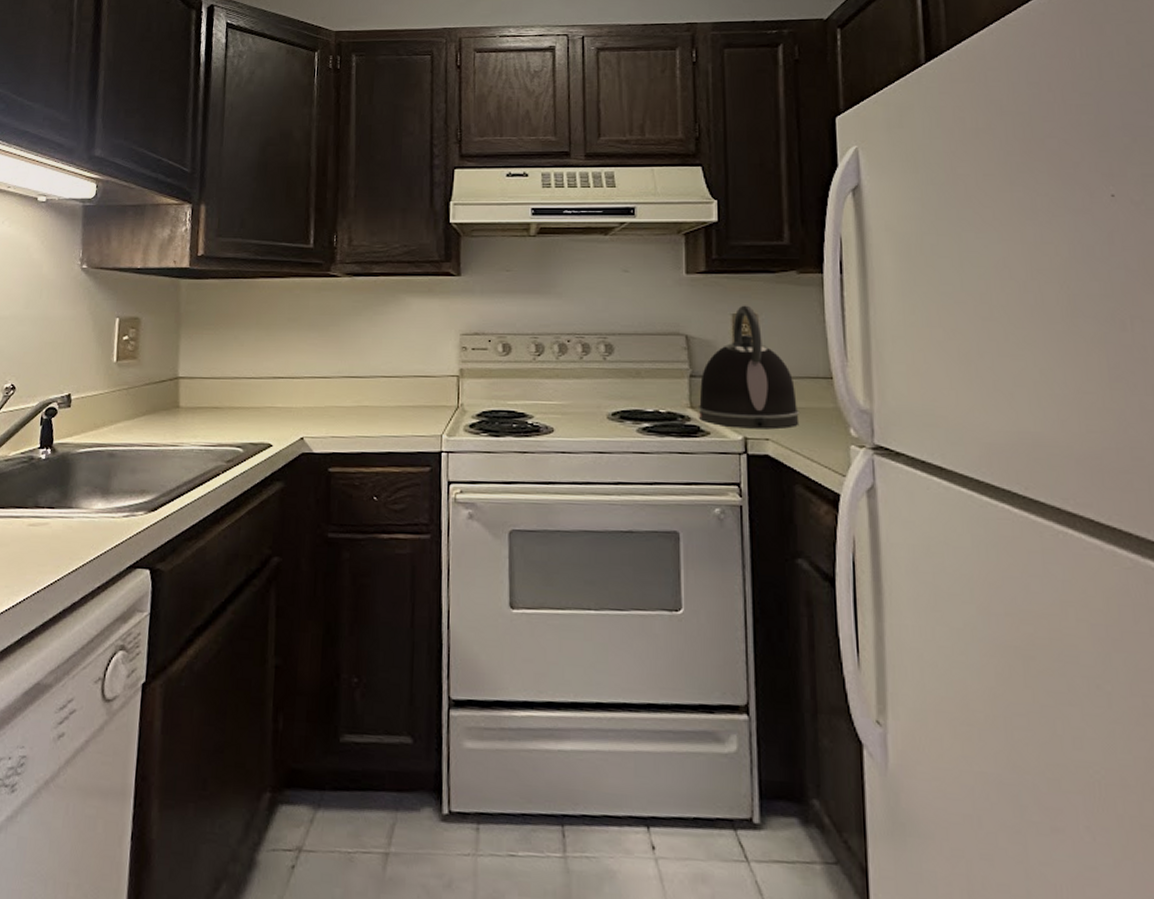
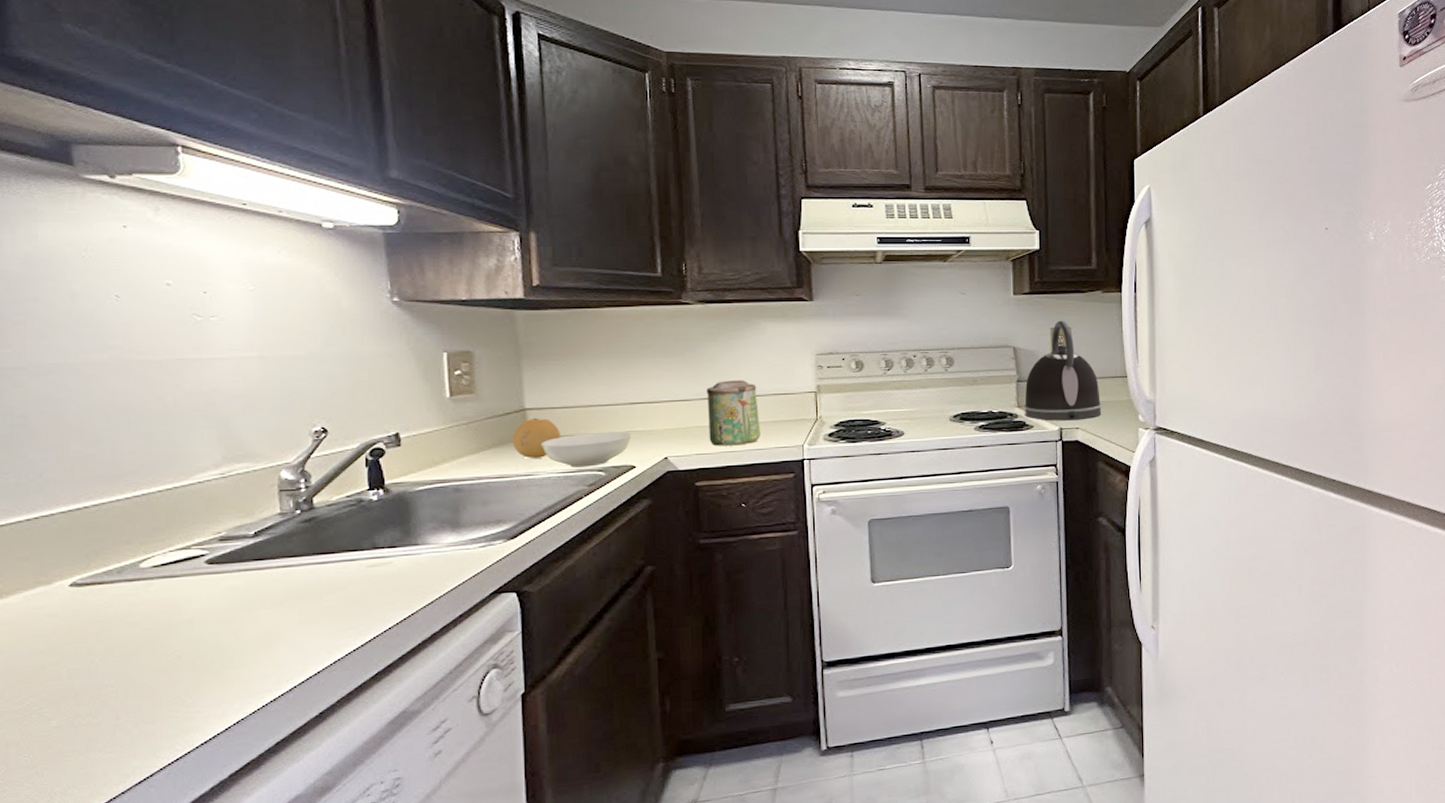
fruit: none [163,388,208,429] -> present [512,418,562,458]
bowl: none [187,405,272,442] -> present [540,431,632,468]
canister: none [345,358,398,431] -> present [706,380,761,446]

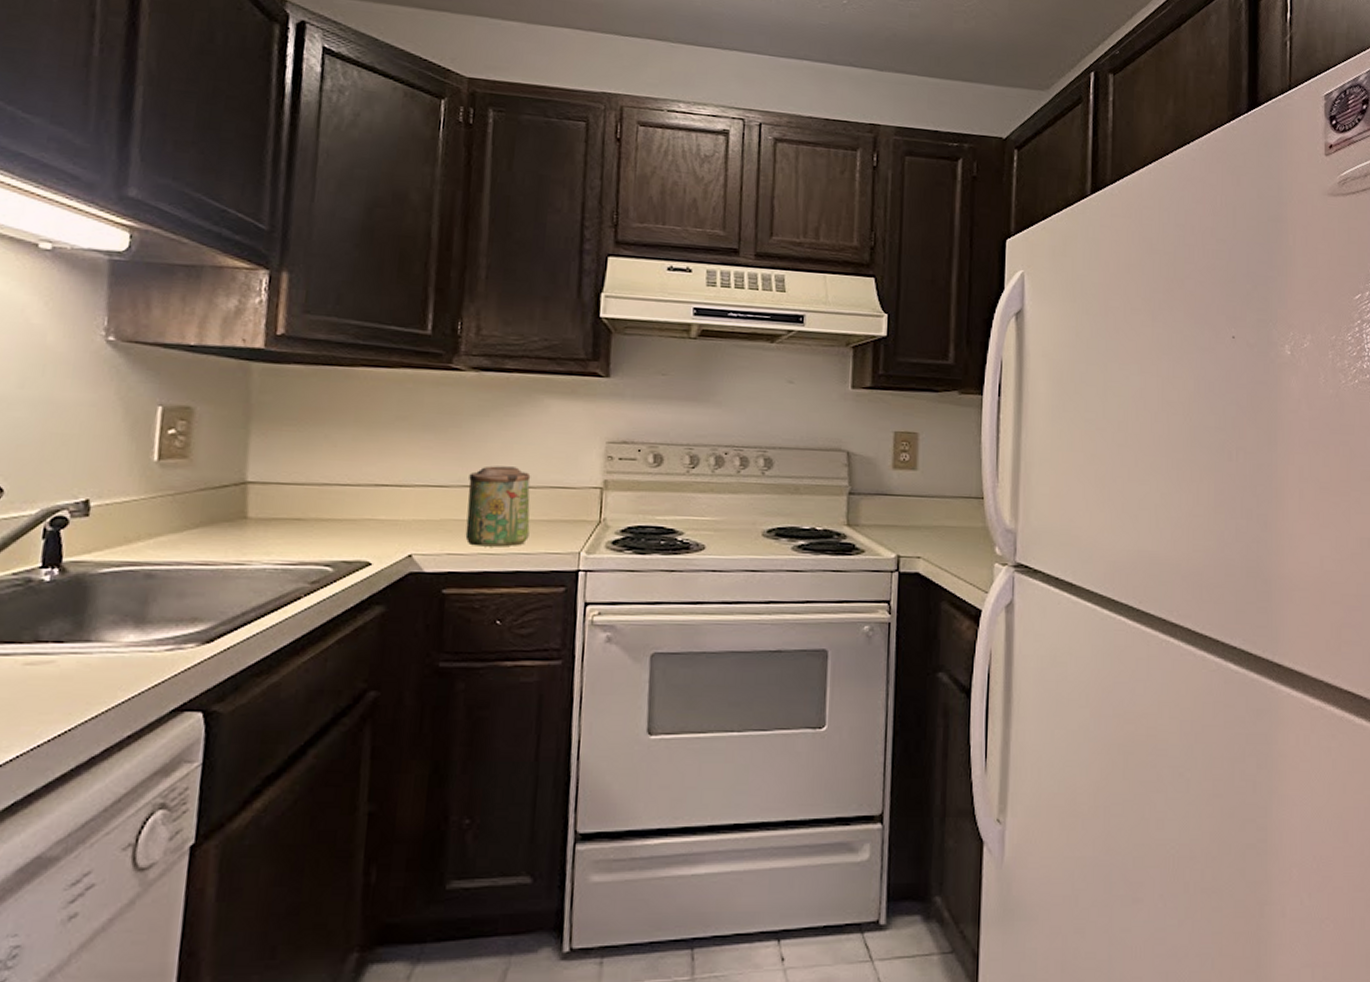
fruit: present [512,418,562,458] -> none [224,495,286,544]
bowl: present [540,431,632,468] -> none [258,517,372,560]
kettle: present [1023,320,1103,421] -> none [854,423,952,548]

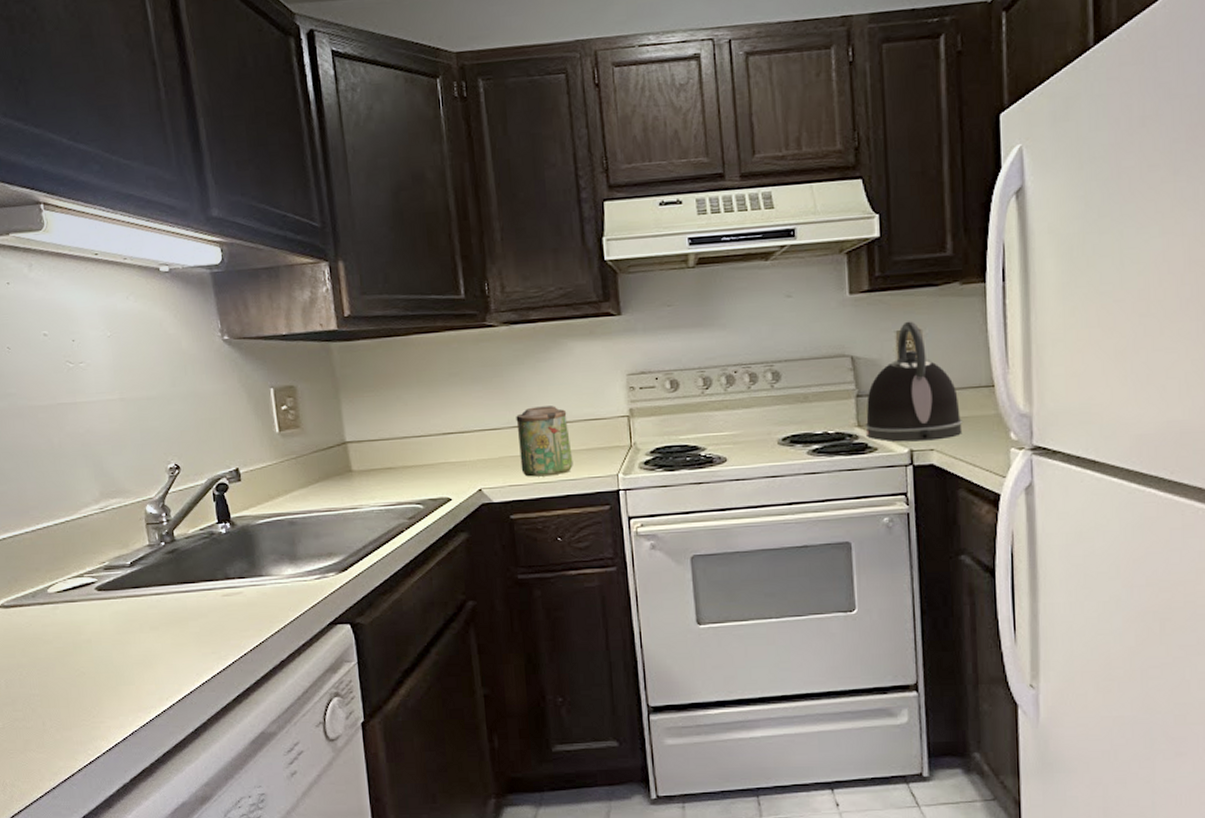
kettle: none [854,423,952,548] -> present [865,321,964,442]

